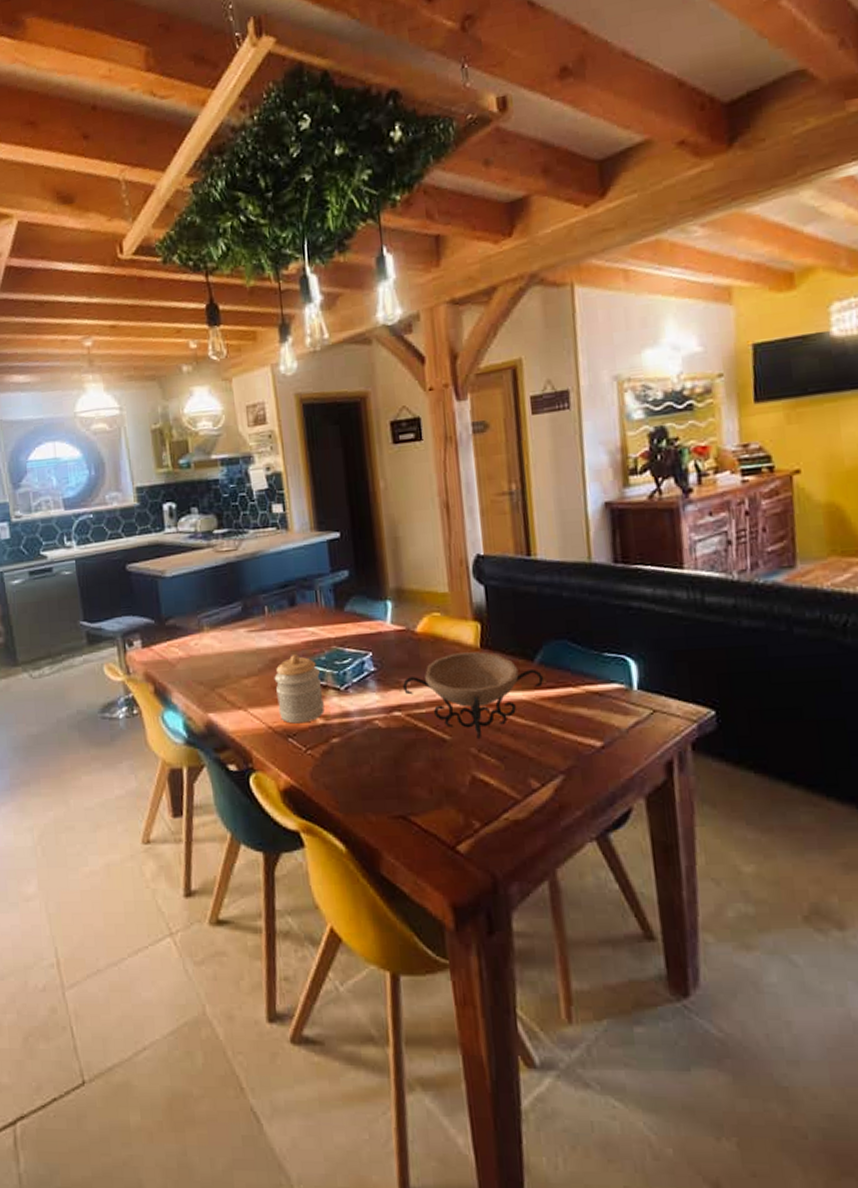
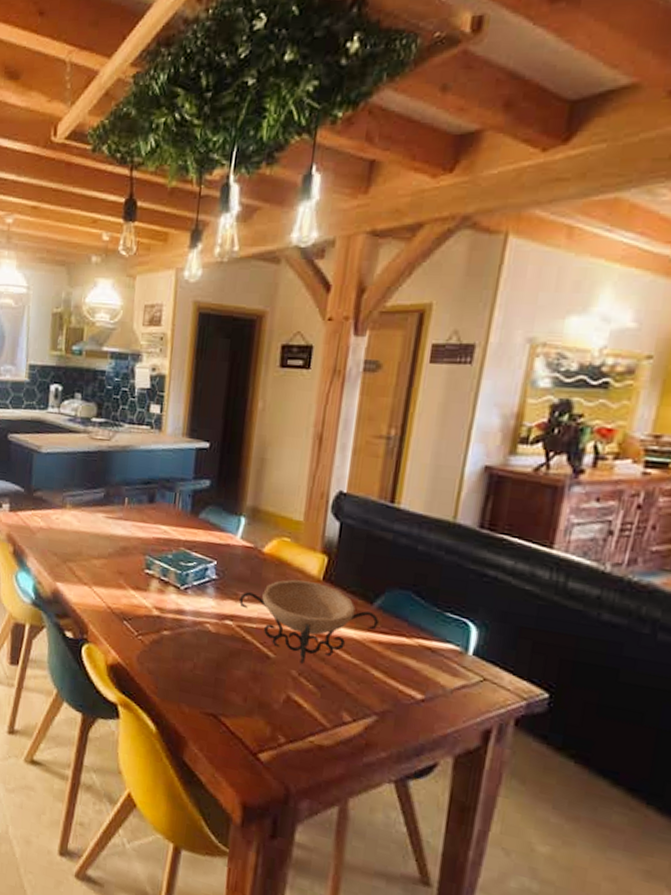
jar: present [274,655,325,724] -> none [119,547,164,611]

